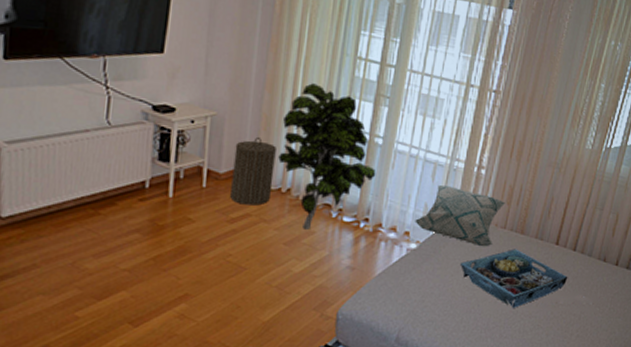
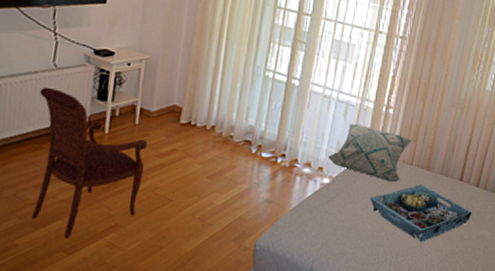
armchair: none [92,147,217,310] -> present [31,87,147,239]
laundry hamper: present [230,136,276,206] -> none [160,78,203,142]
indoor plant: present [278,83,376,230] -> none [204,30,293,164]

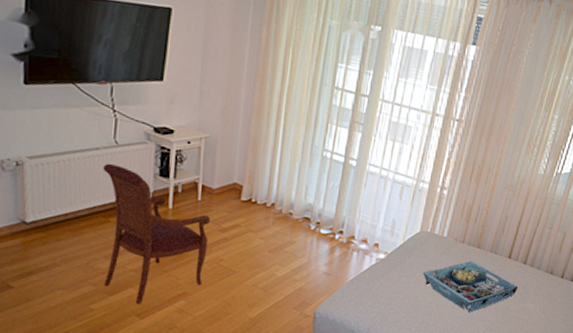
decorative pillow: present [328,124,413,183] -> none [383,203,465,259]

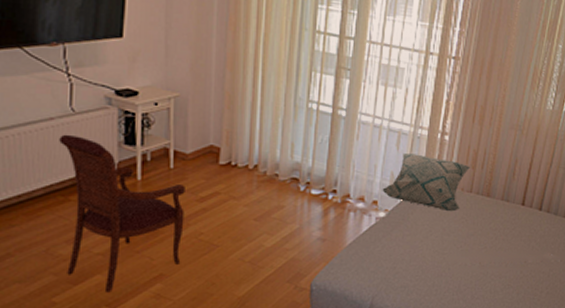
decorative pillow: none [383,203,465,259] -> present [382,154,471,212]
serving tray: present [422,261,518,313] -> none [428,212,536,271]

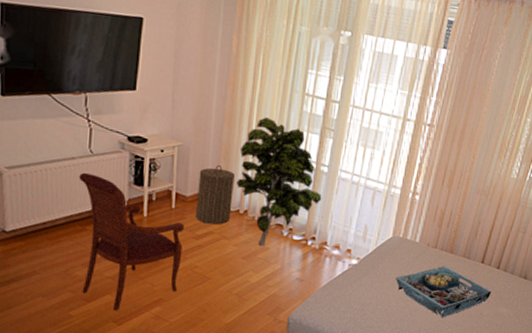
laundry hamper: none [198,115,241,183] -> present [196,164,235,225]
indoor plant: none [244,59,341,204] -> present [236,117,322,246]
decorative pillow: present [382,154,471,212] -> none [356,209,438,264]
serving tray: none [428,212,536,271] -> present [395,266,492,318]

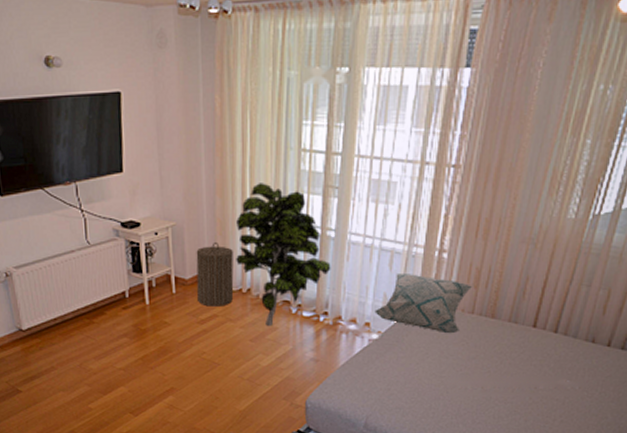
armchair: present [79,172,184,311] -> none [80,264,188,402]
decorative pillow: none [356,209,438,264] -> present [374,274,473,334]
serving tray: present [395,266,492,318] -> none [424,334,549,395]

